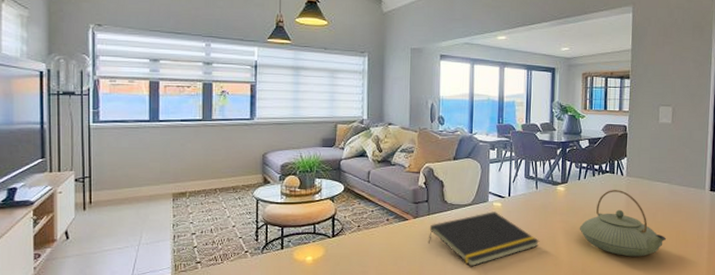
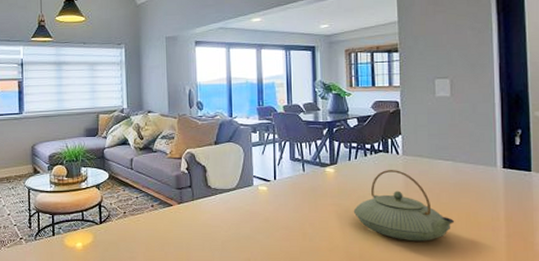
notepad: present [427,212,540,267] -> none [193,196,311,253]

